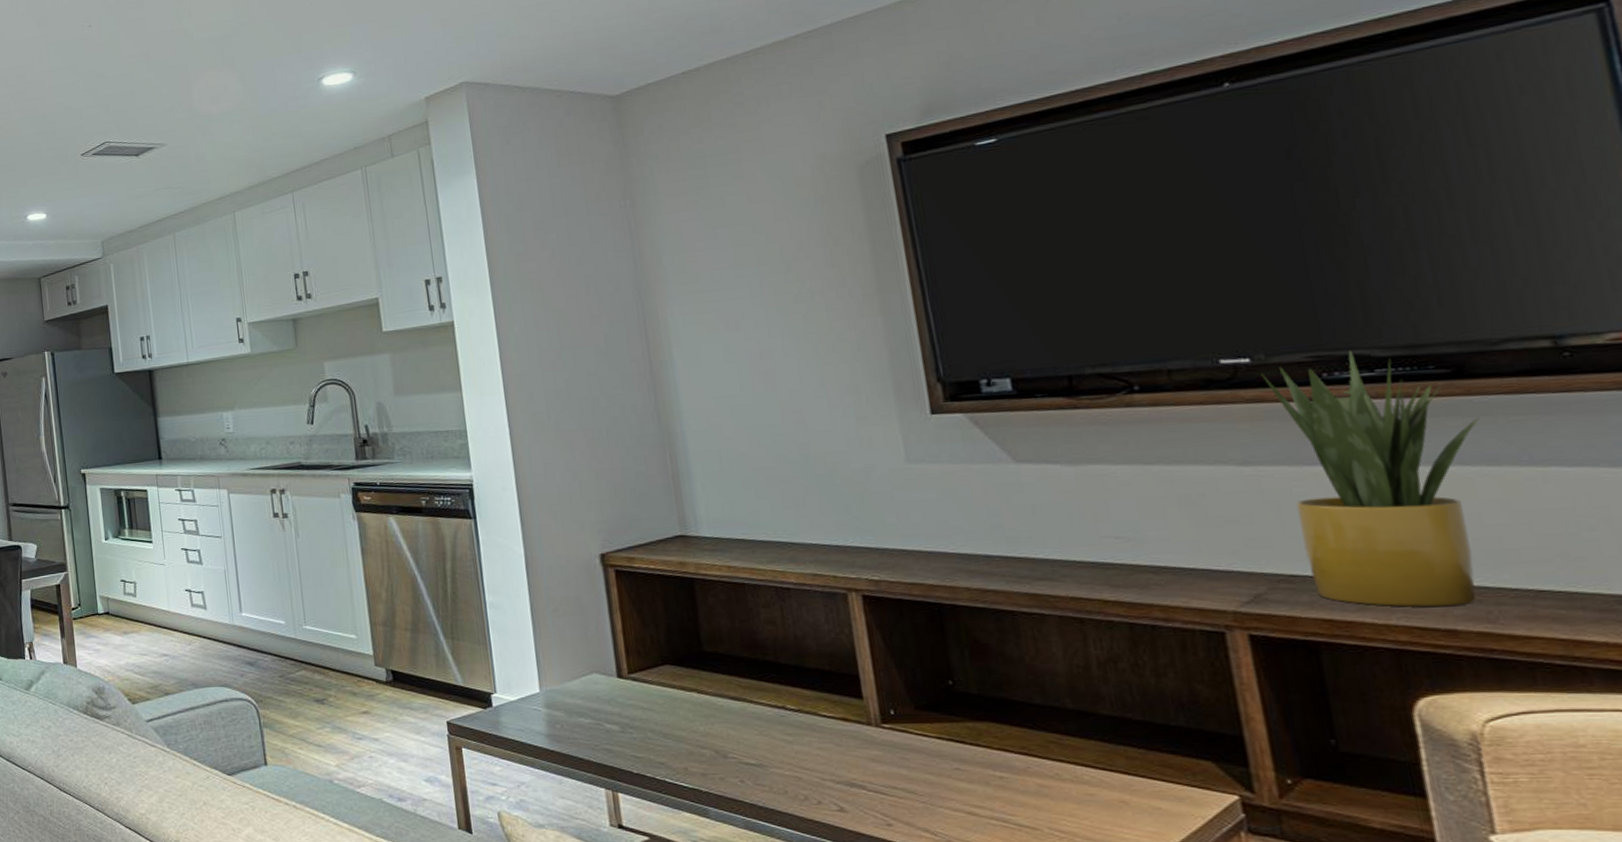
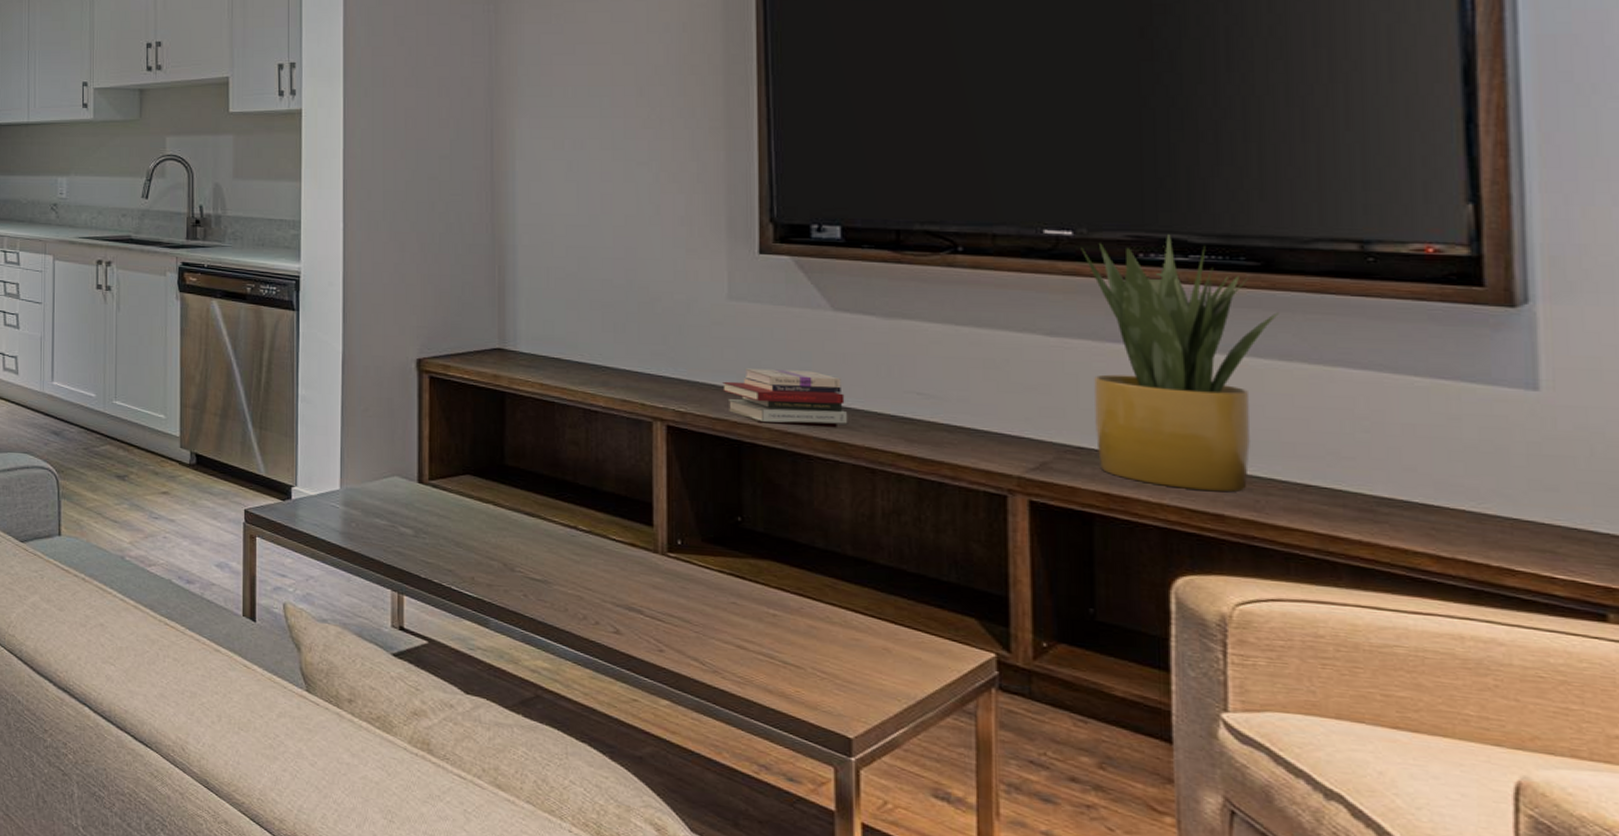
books: none [913,525,1047,584] -> present [722,368,847,428]

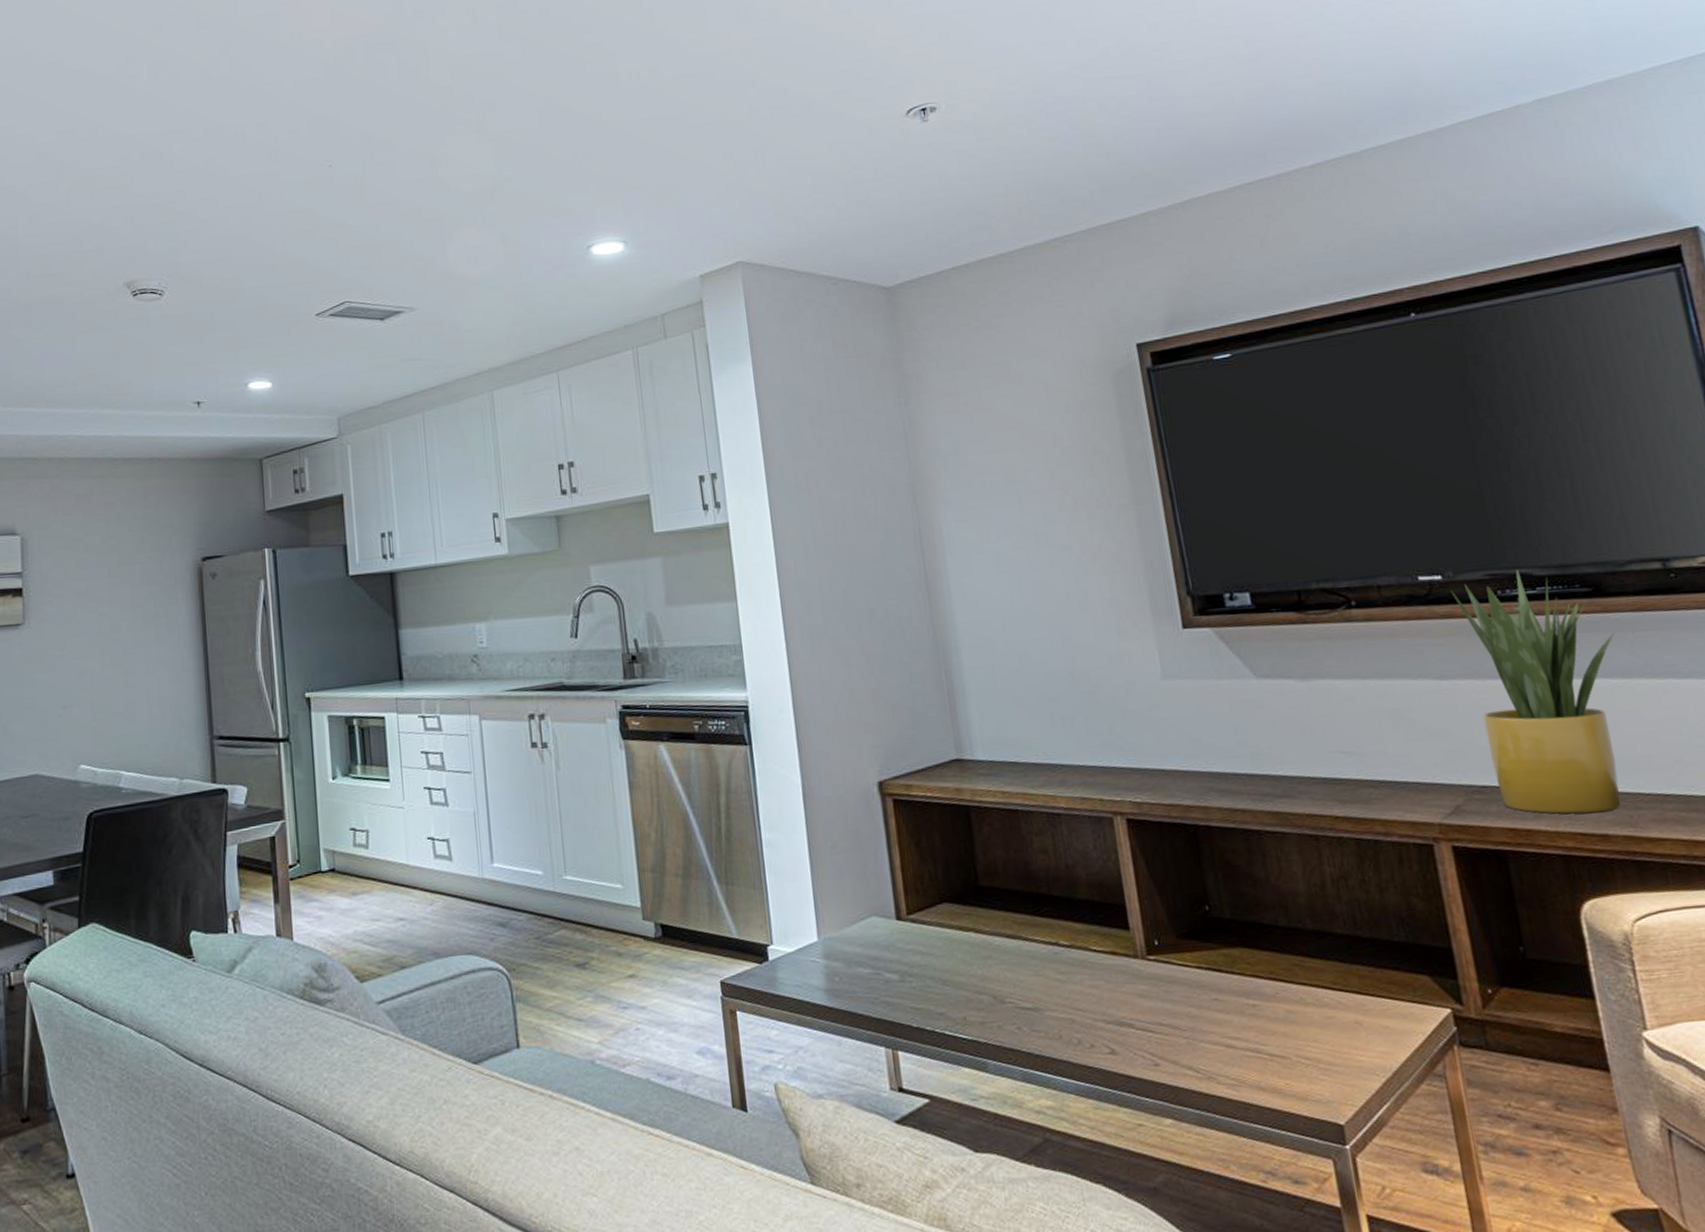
books: present [722,368,847,428] -> none [1170,742,1286,804]

